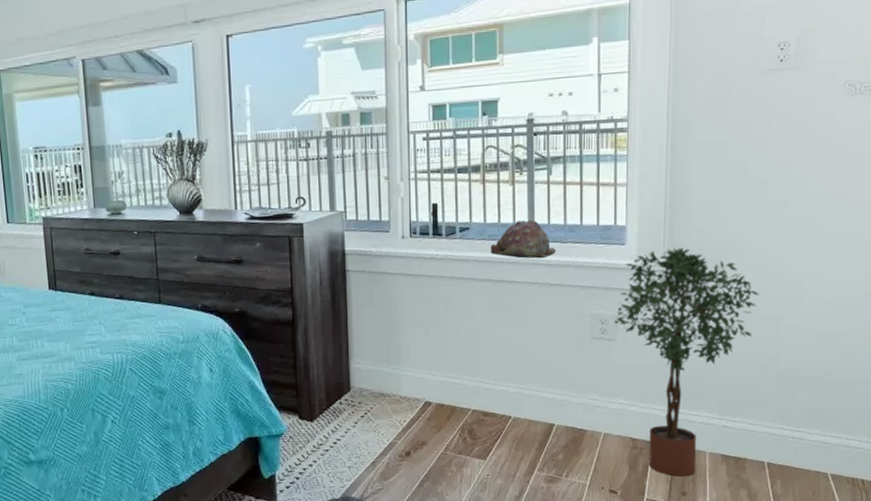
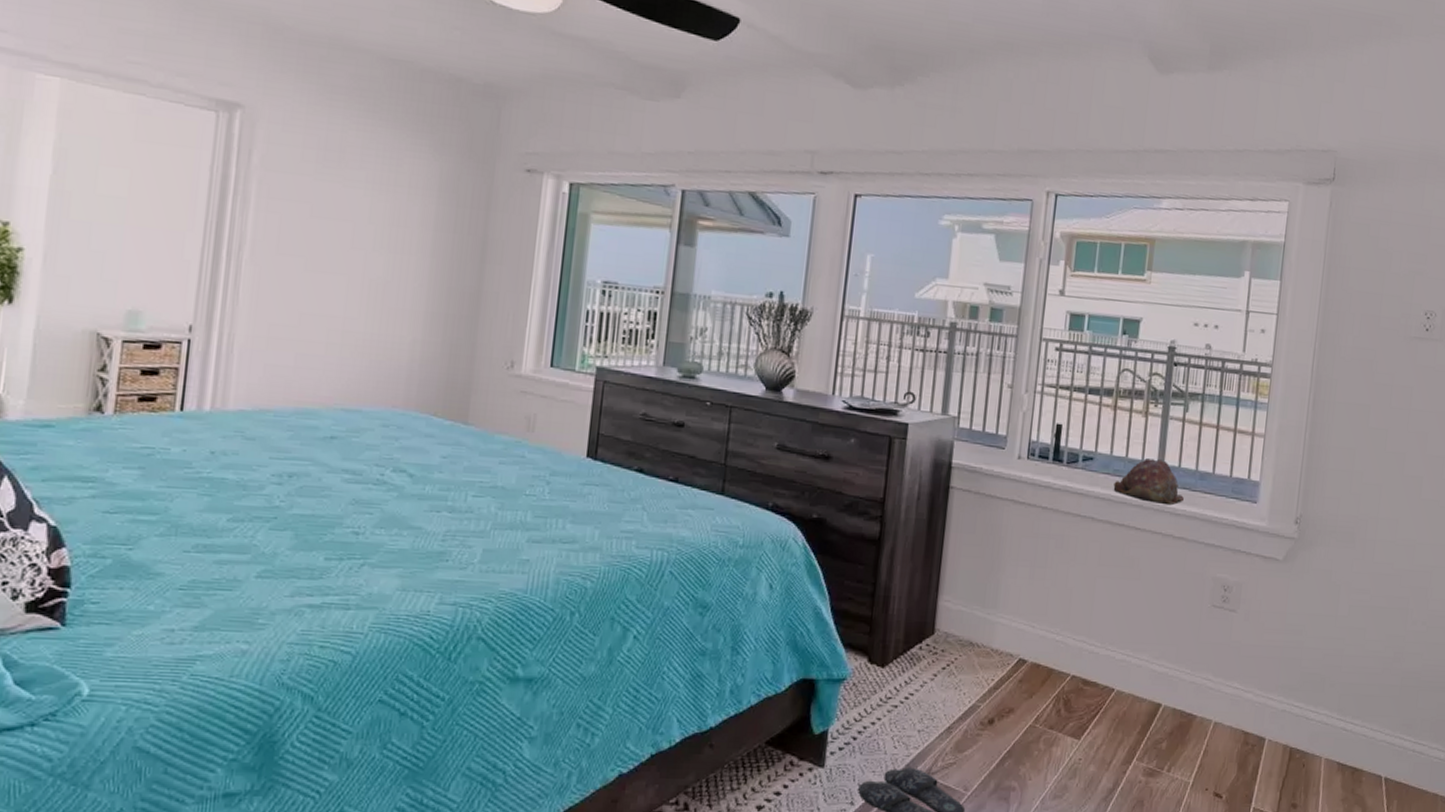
potted tree: present [614,247,759,477] -> none [1238,514,1390,784]

